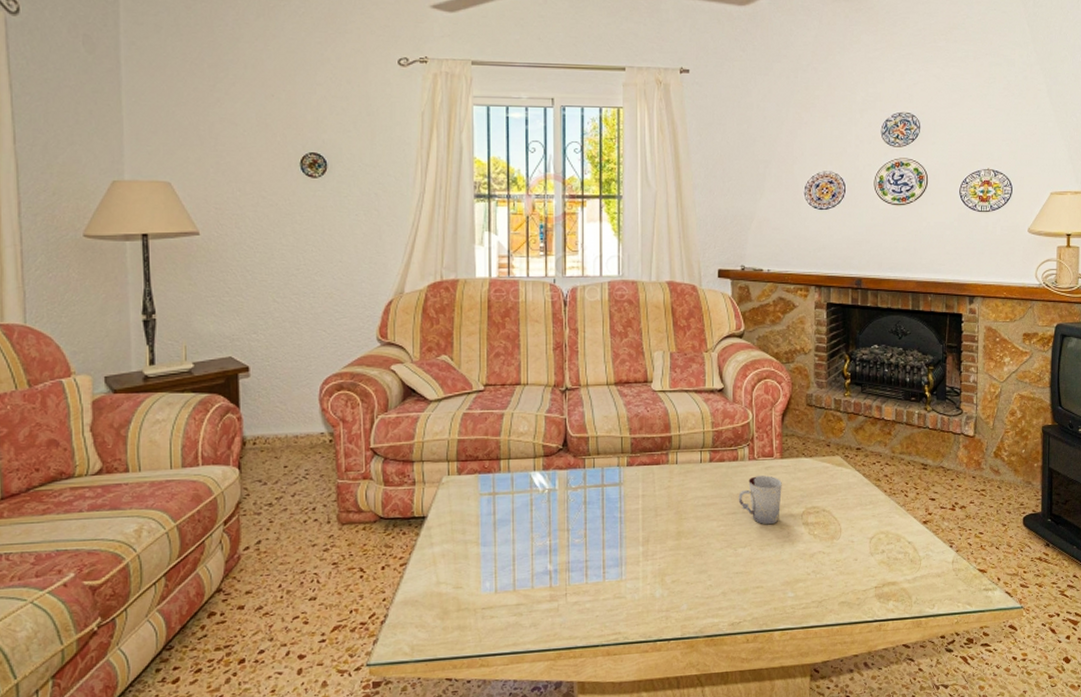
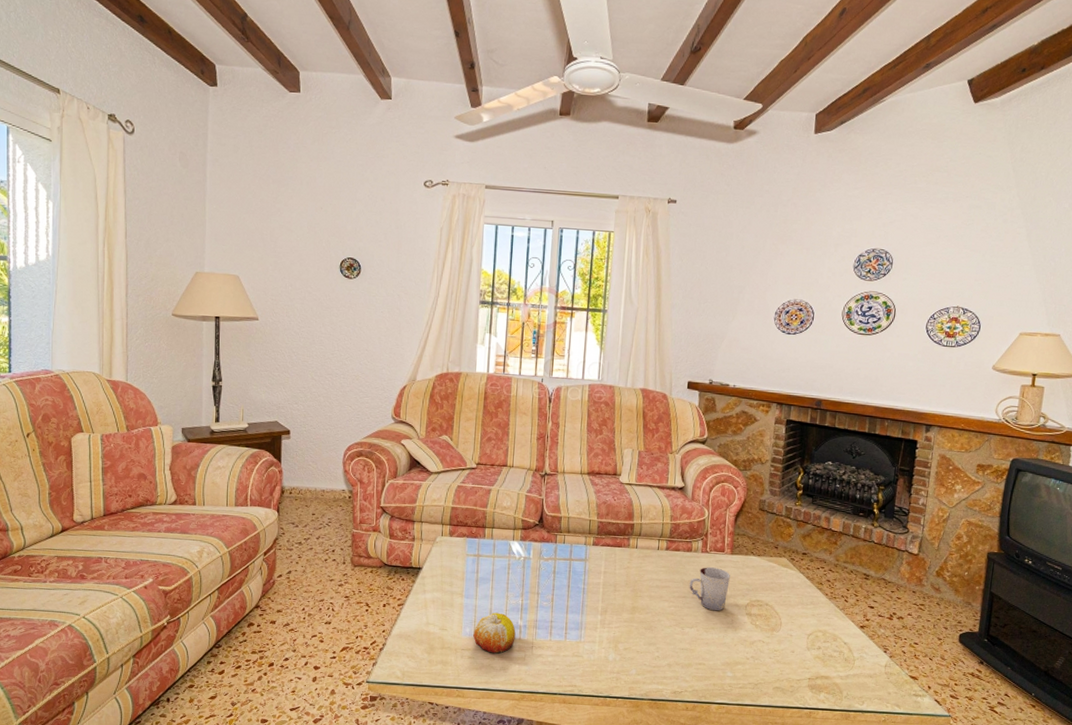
fruit: none [495,559,545,608] -> present [473,612,516,654]

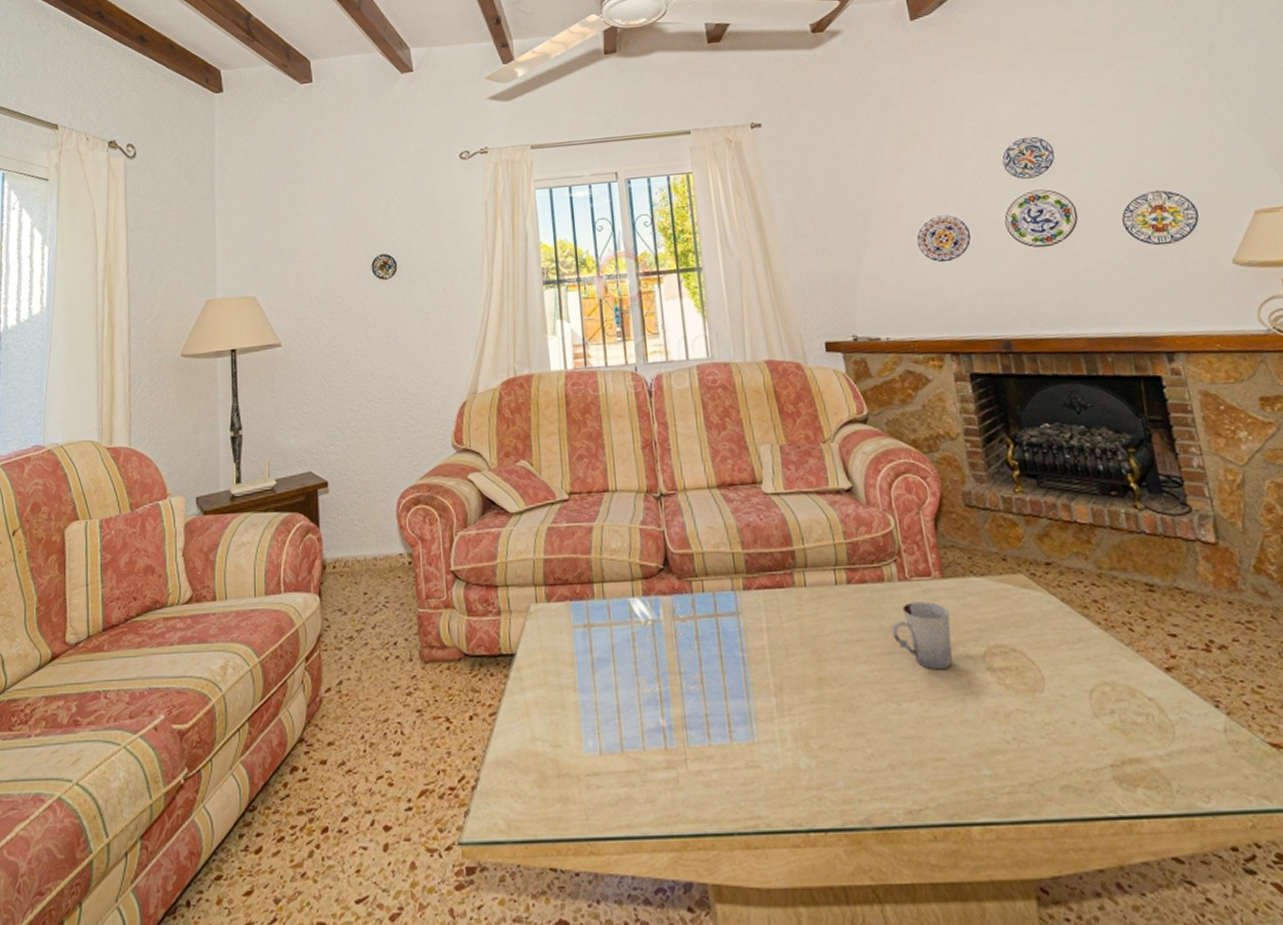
fruit: present [473,612,516,654] -> none [599,710,660,776]

